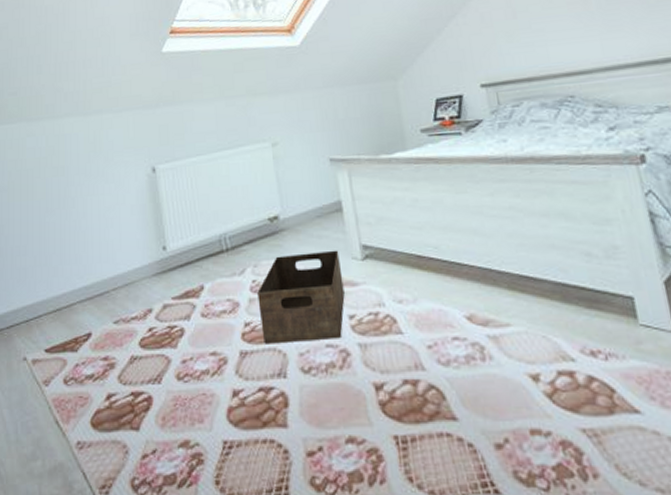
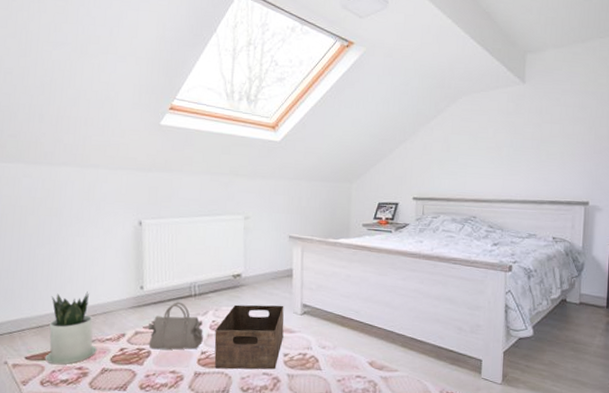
planter: none [66,260,123,356] -> present [44,291,98,365]
shoulder bag: none [176,261,246,326] -> present [148,302,204,350]

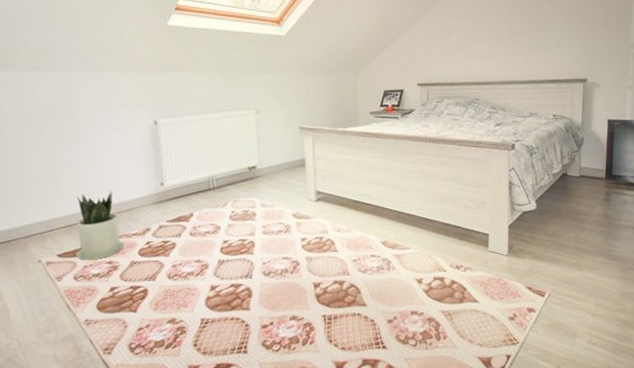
shoulder bag: present [148,302,204,350] -> none [171,196,225,241]
storage basket: present [214,304,284,370] -> none [235,193,300,256]

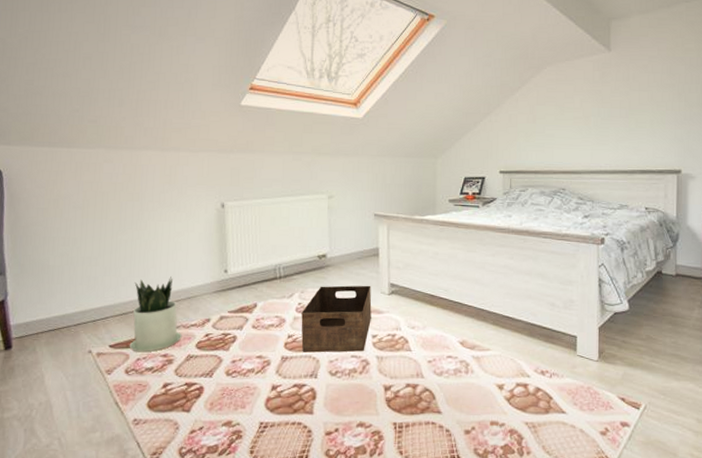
storage basket: none [235,193,300,256] -> present [301,285,372,353]

